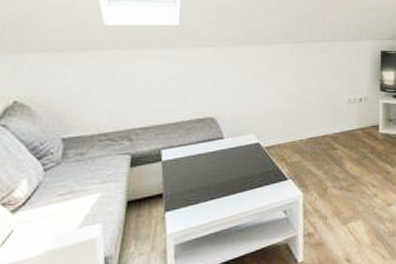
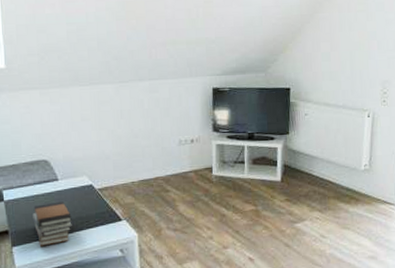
book stack: none [192,161,235,210] -> present [32,202,72,246]

